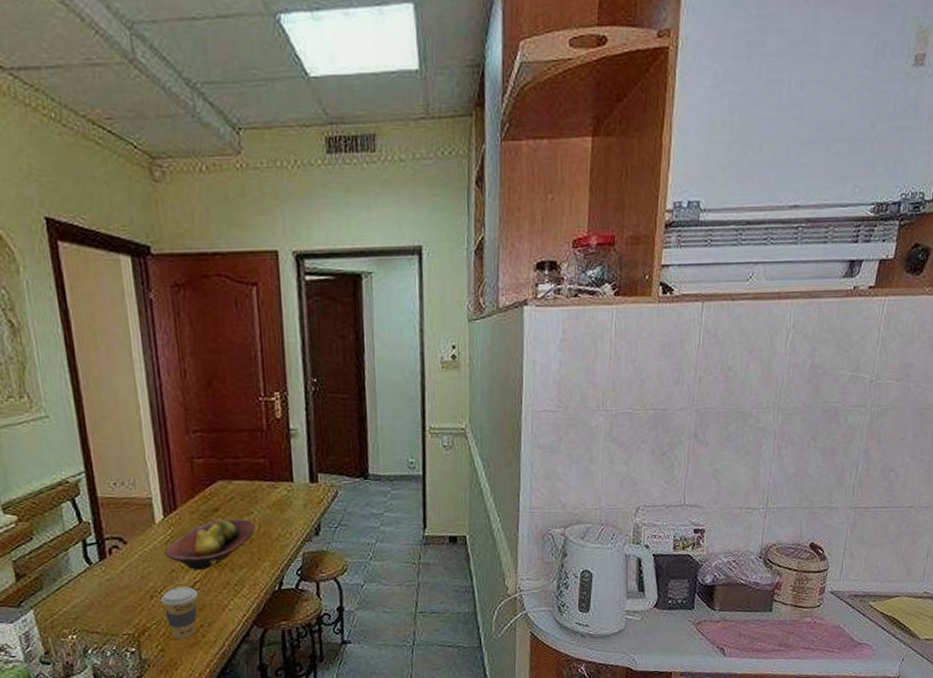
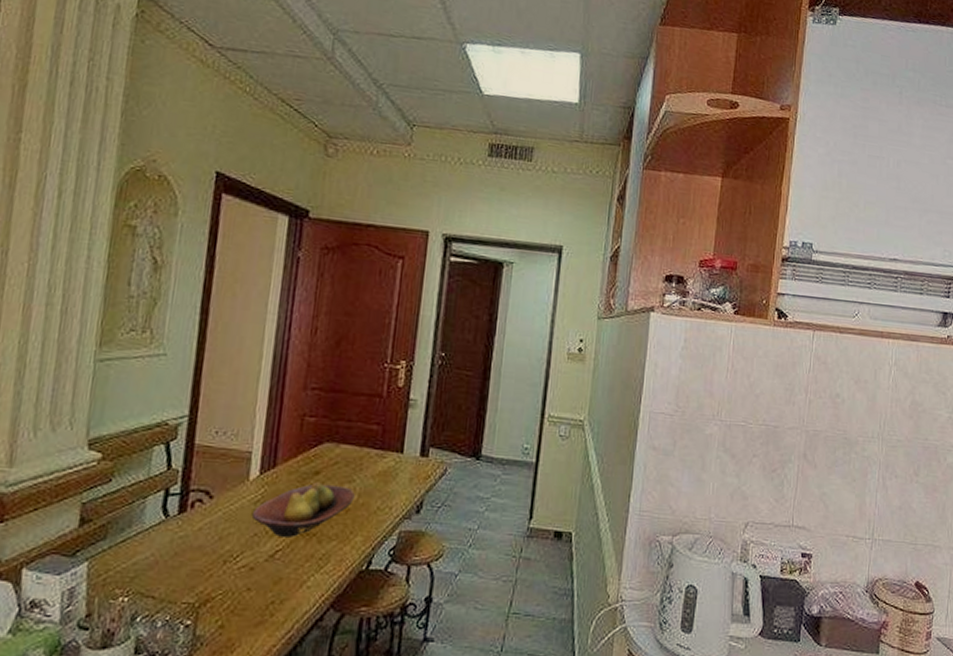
coffee cup: present [160,587,198,640] -> none [234,554,277,616]

